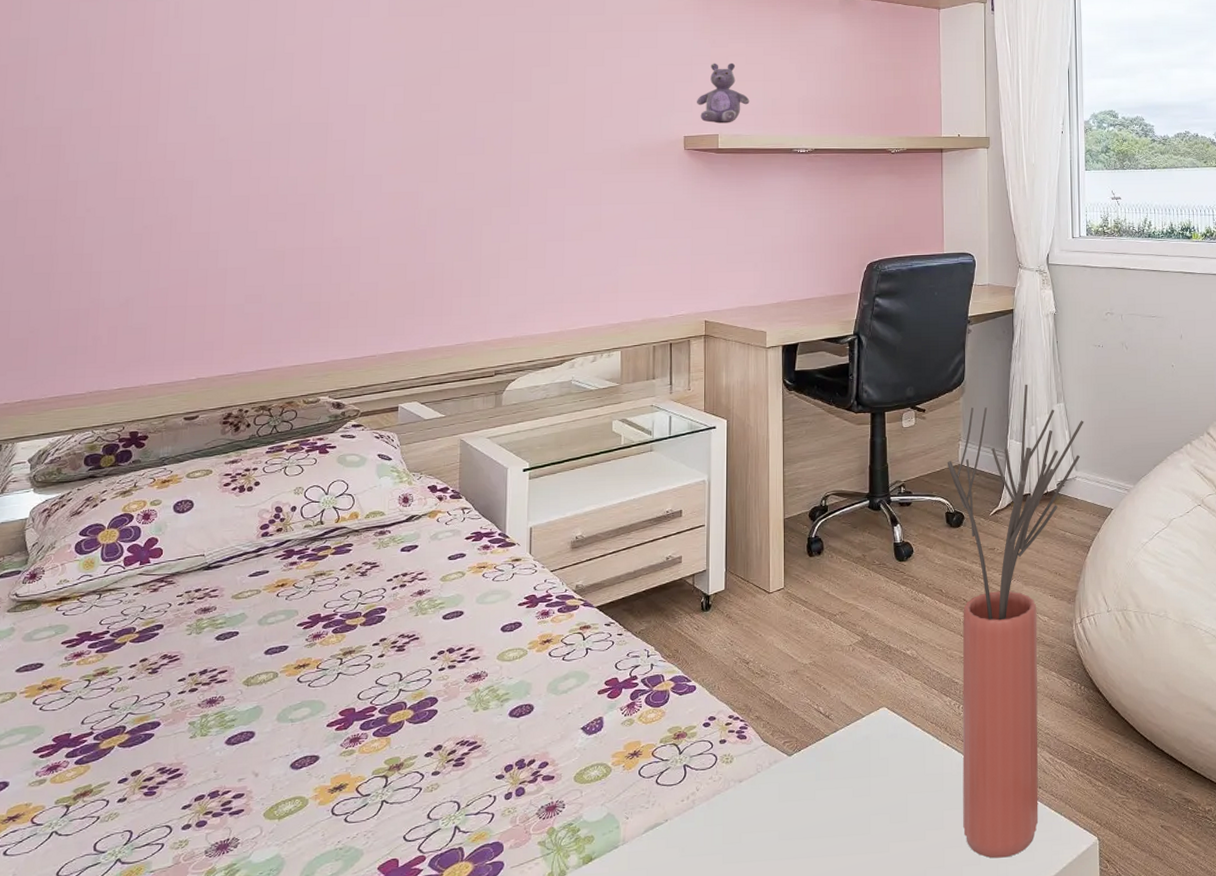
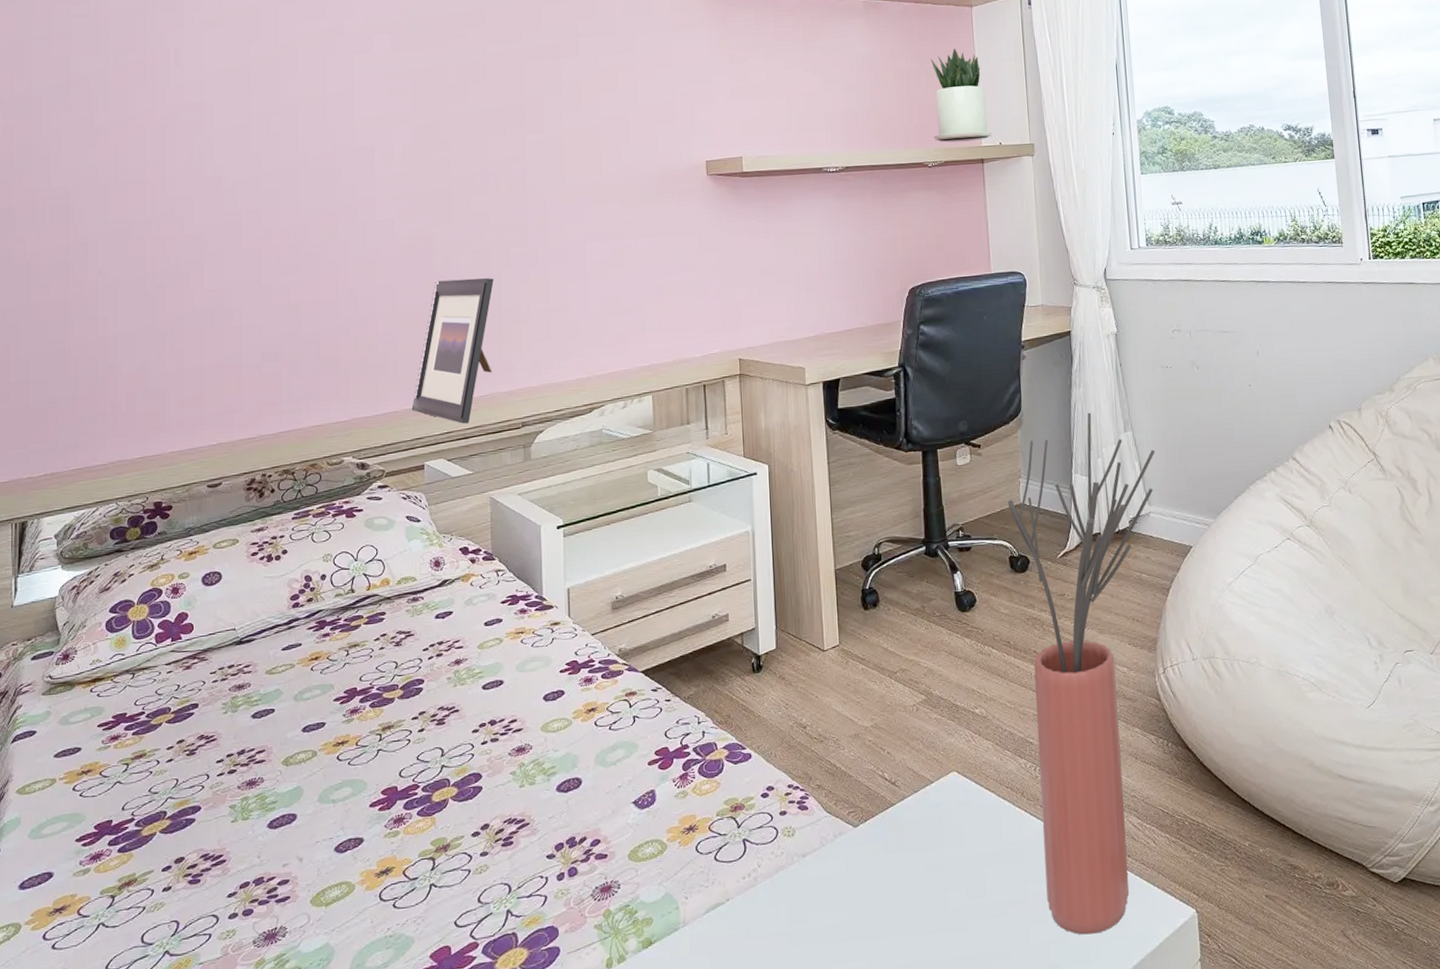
picture frame: none [389,234,475,370] -> present [411,278,494,424]
stuffed animal: present [696,62,750,124] -> none [716,78,774,145]
planter: none [898,46,954,132] -> present [930,49,994,143]

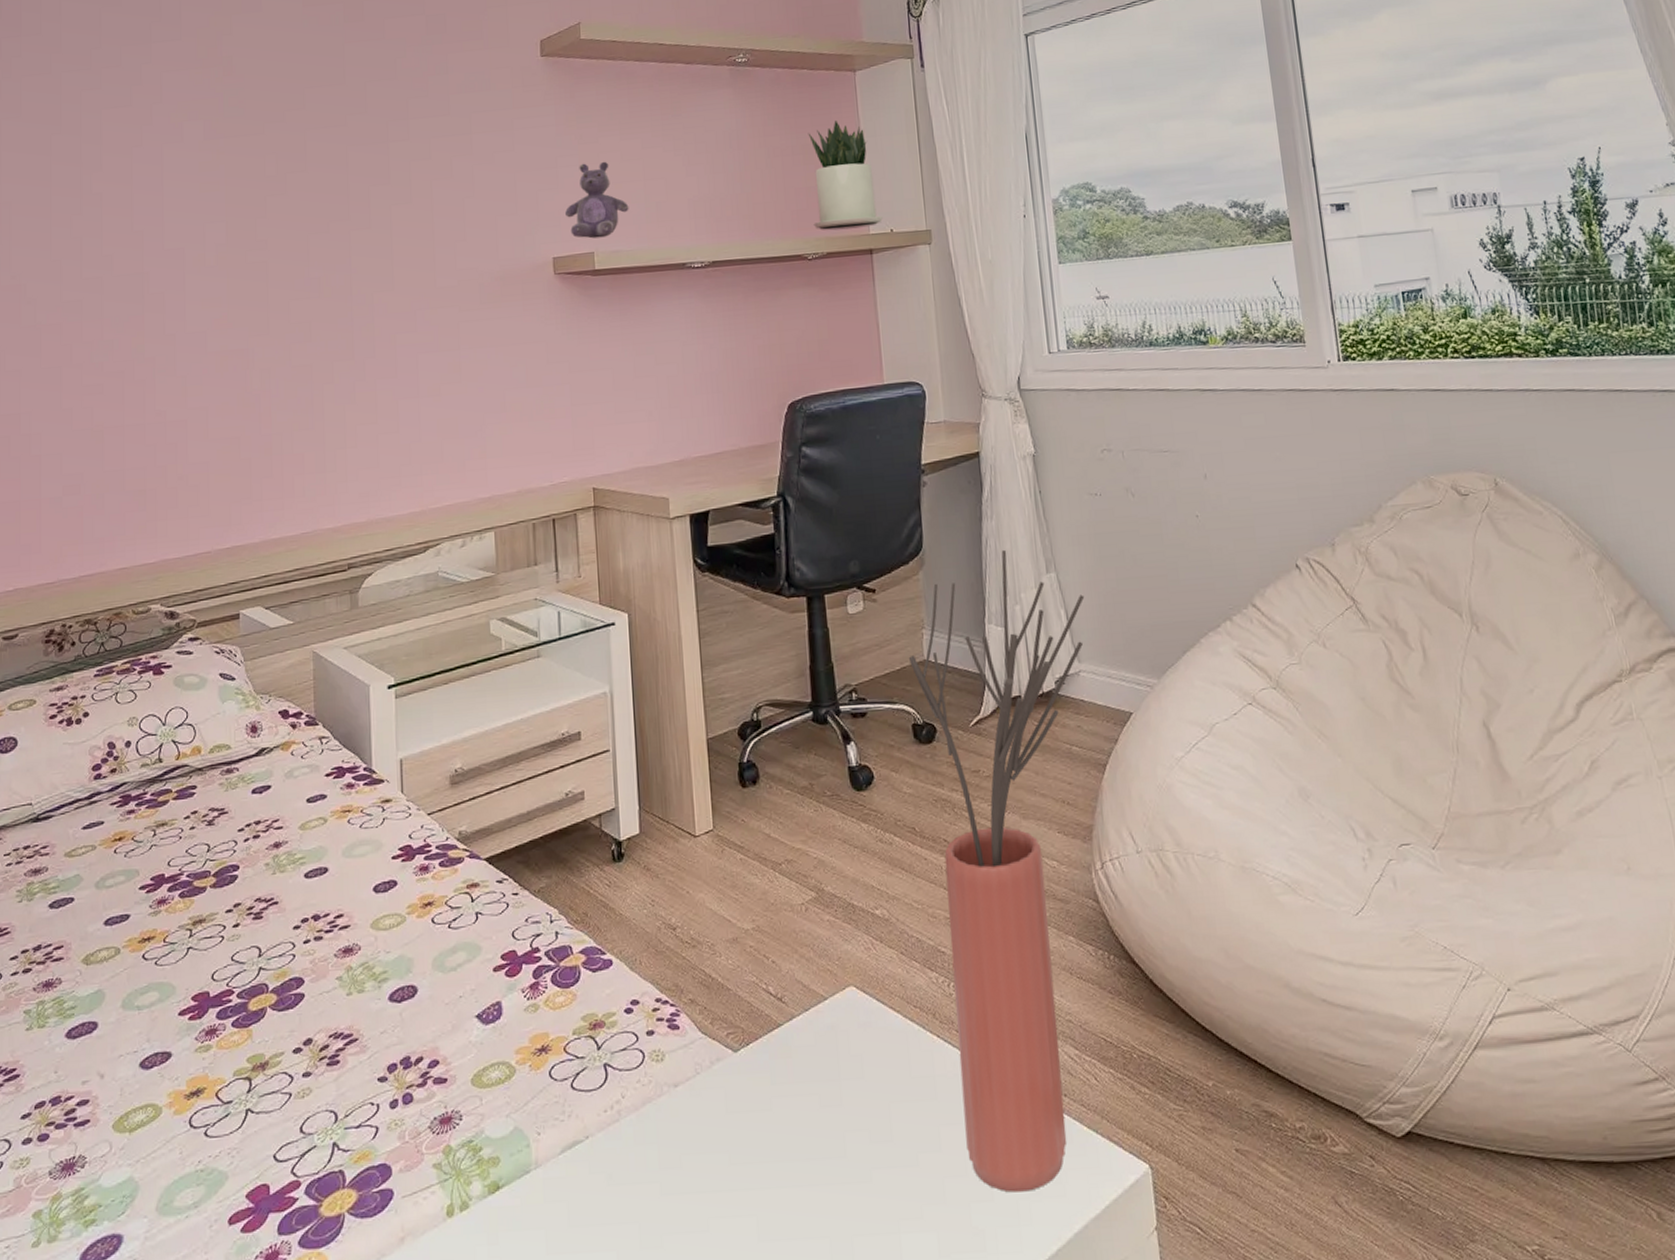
picture frame: present [411,278,494,424] -> none [225,396,316,566]
stuffed animal: none [716,78,774,145] -> present [564,161,629,239]

